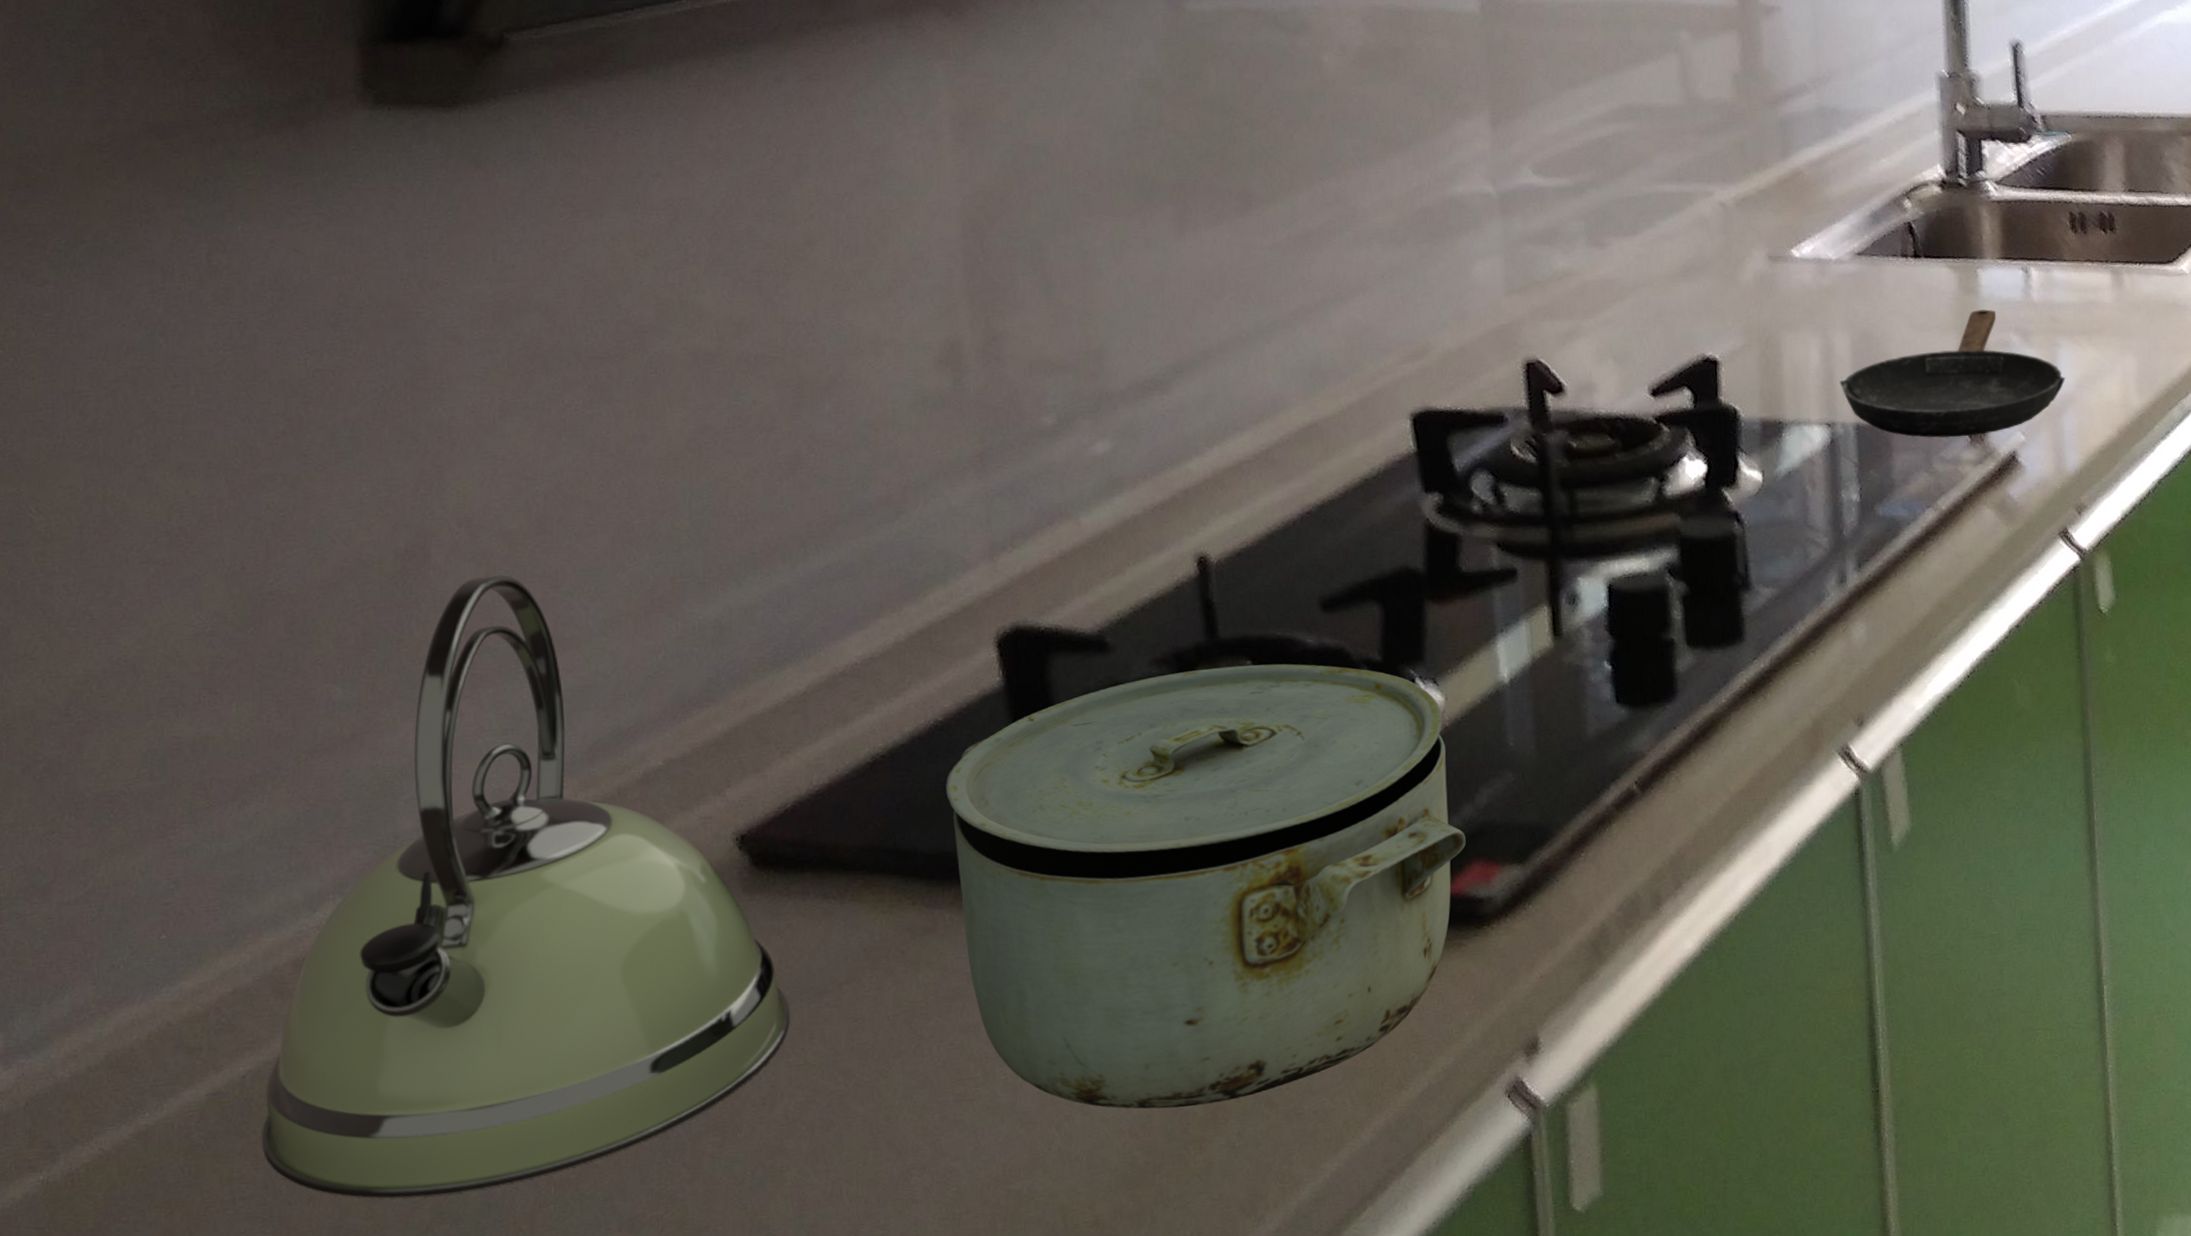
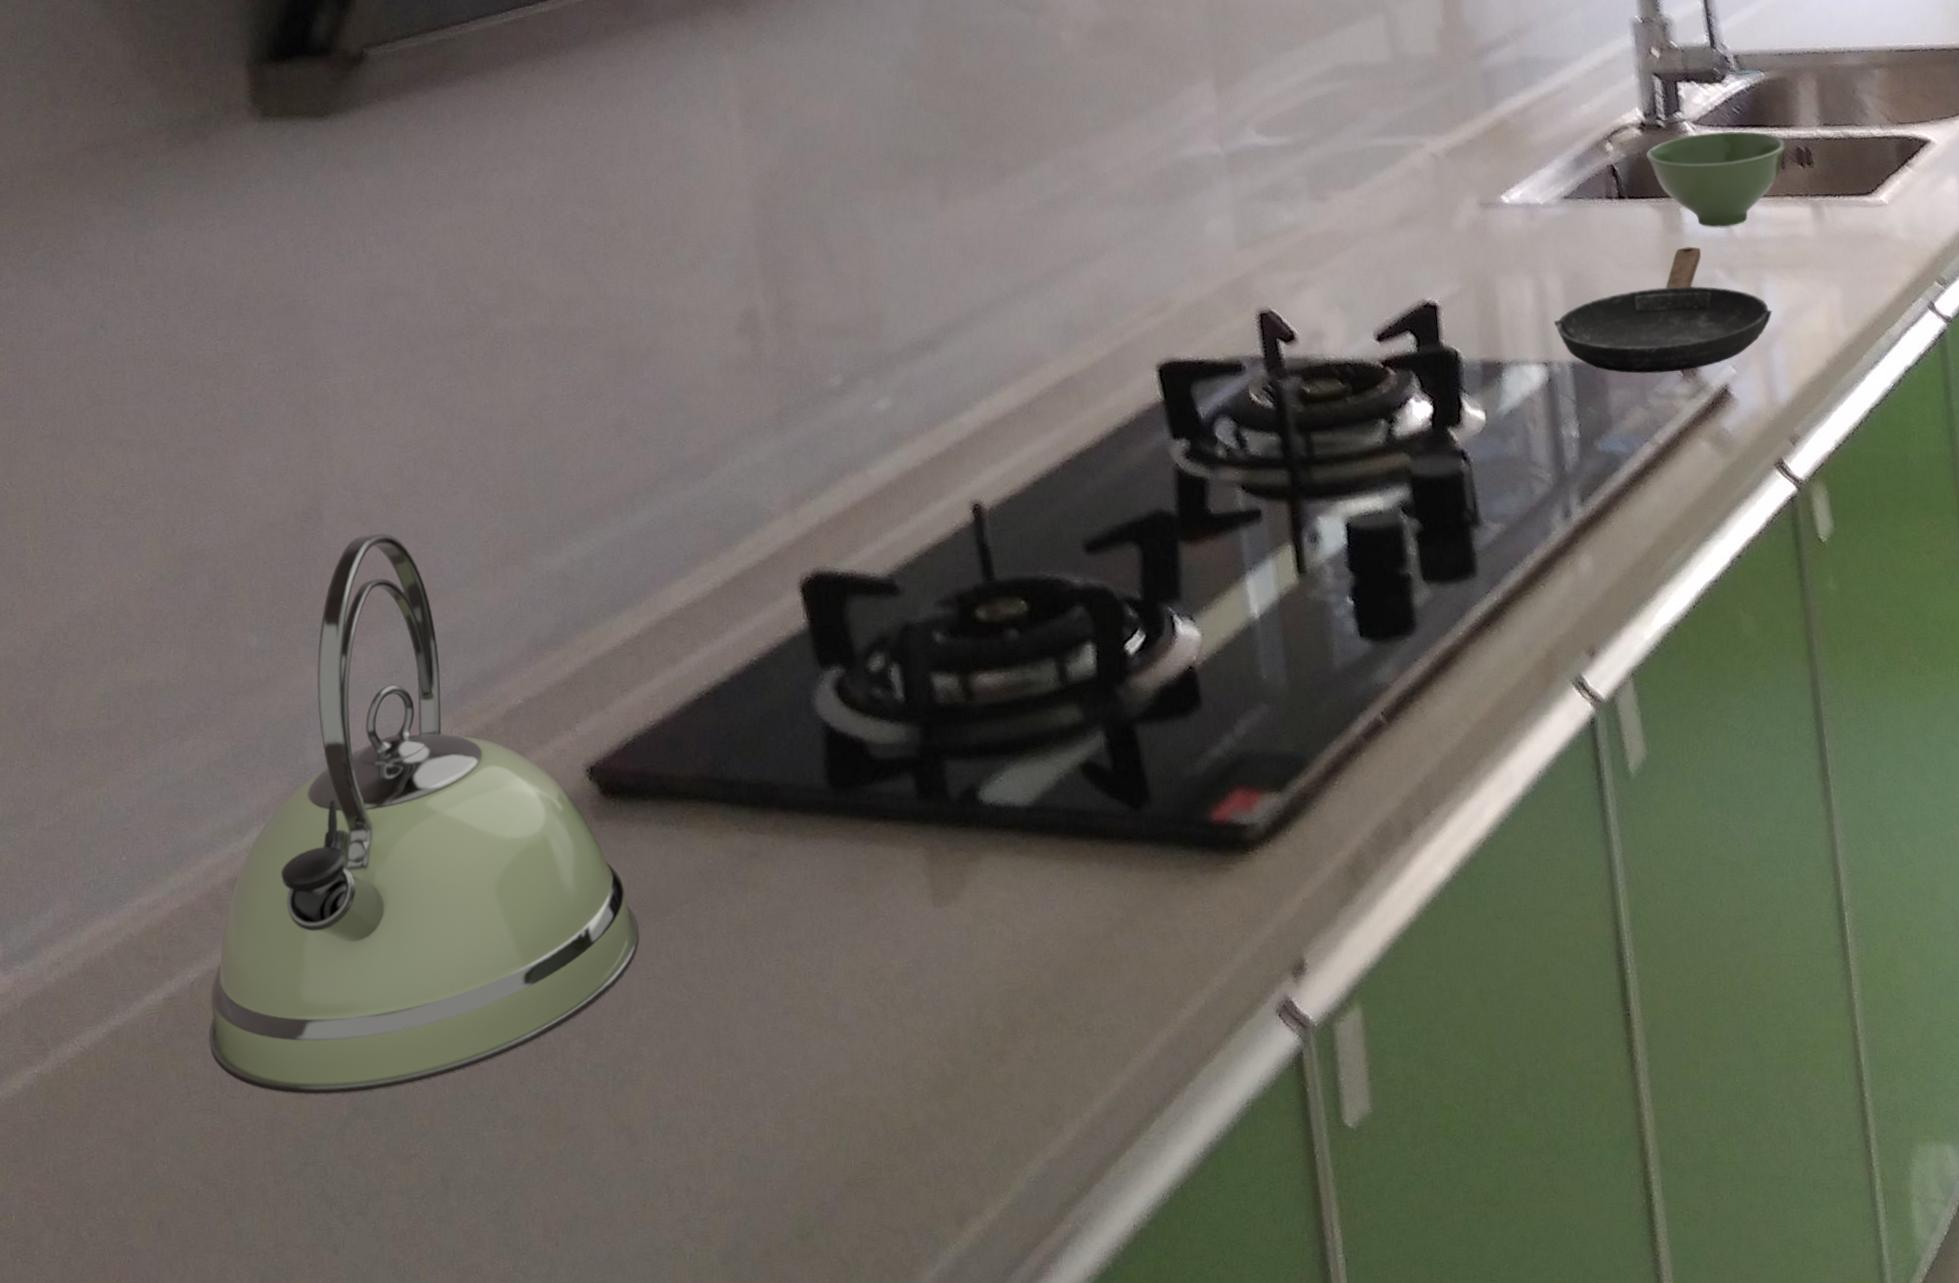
cooking pot: present [946,664,1466,1109] -> none [762,603,1228,1023]
bowl: none [1946,193,2090,291] -> present [1646,131,1787,227]

